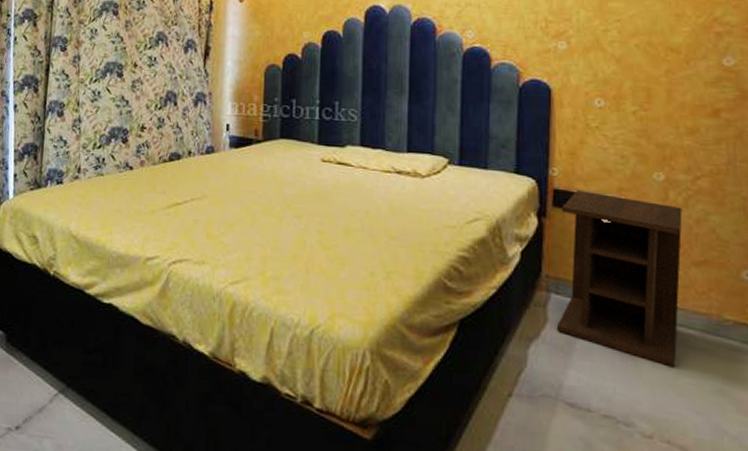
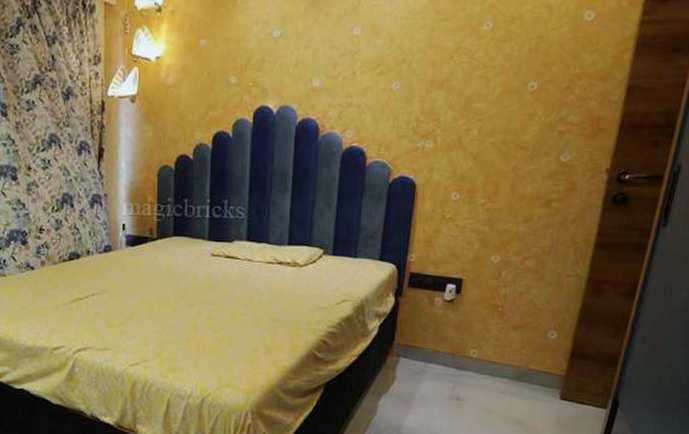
nightstand: present [556,189,683,368] -> none [401,272,511,407]

